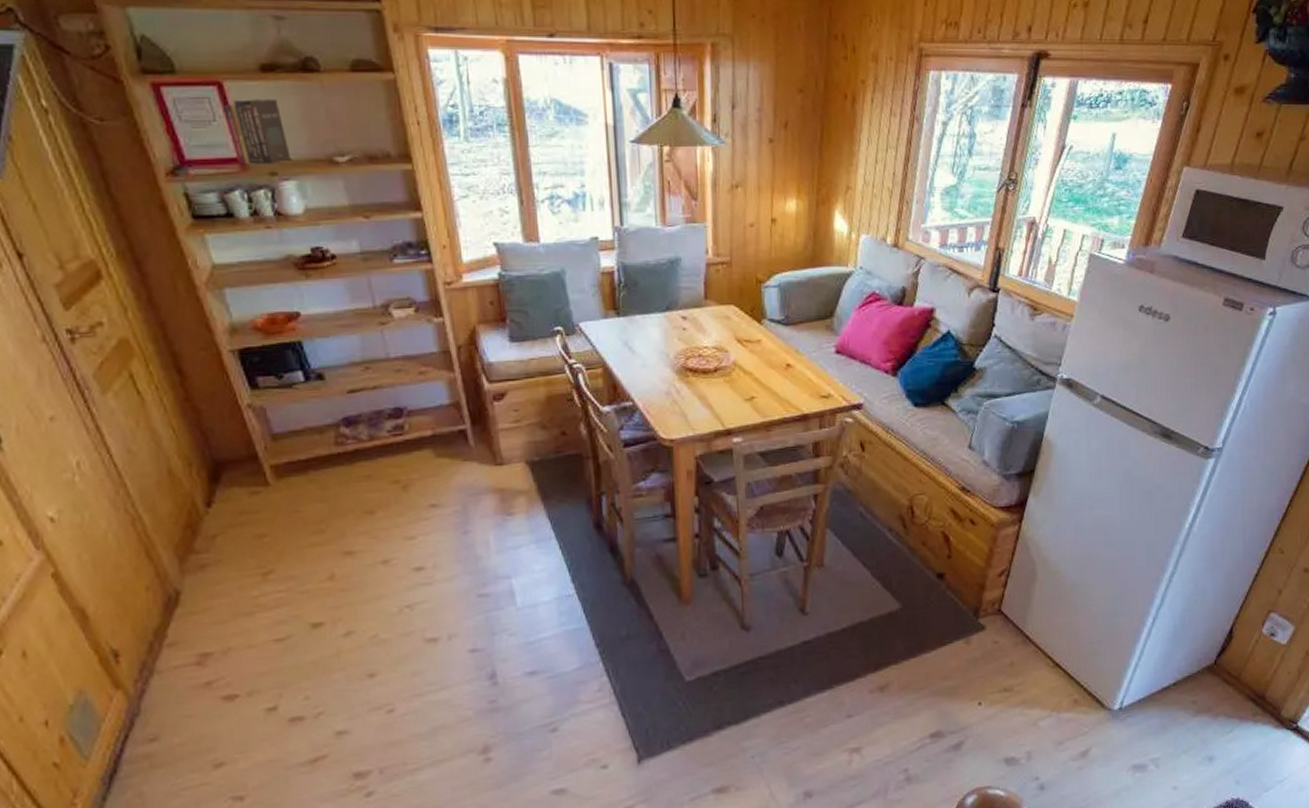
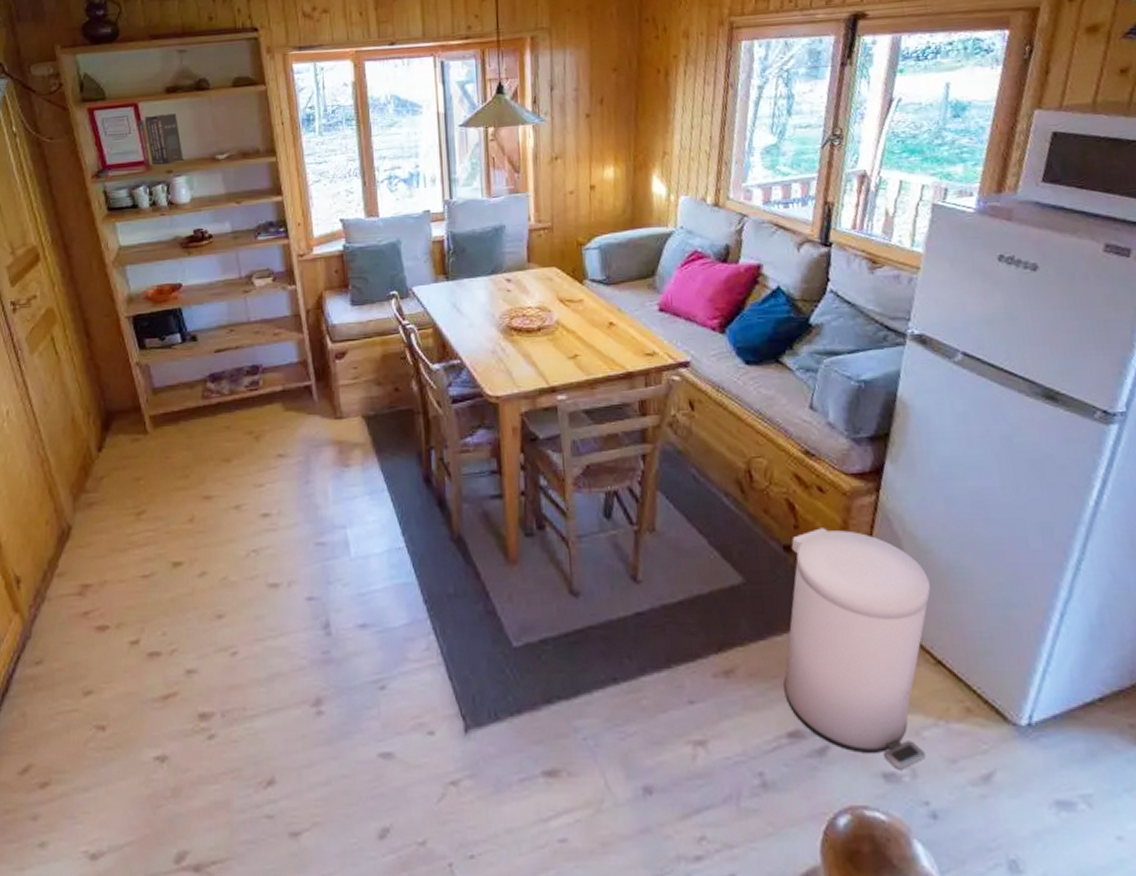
pedal bin: none [930,556,1056,755] -> present [783,528,931,770]

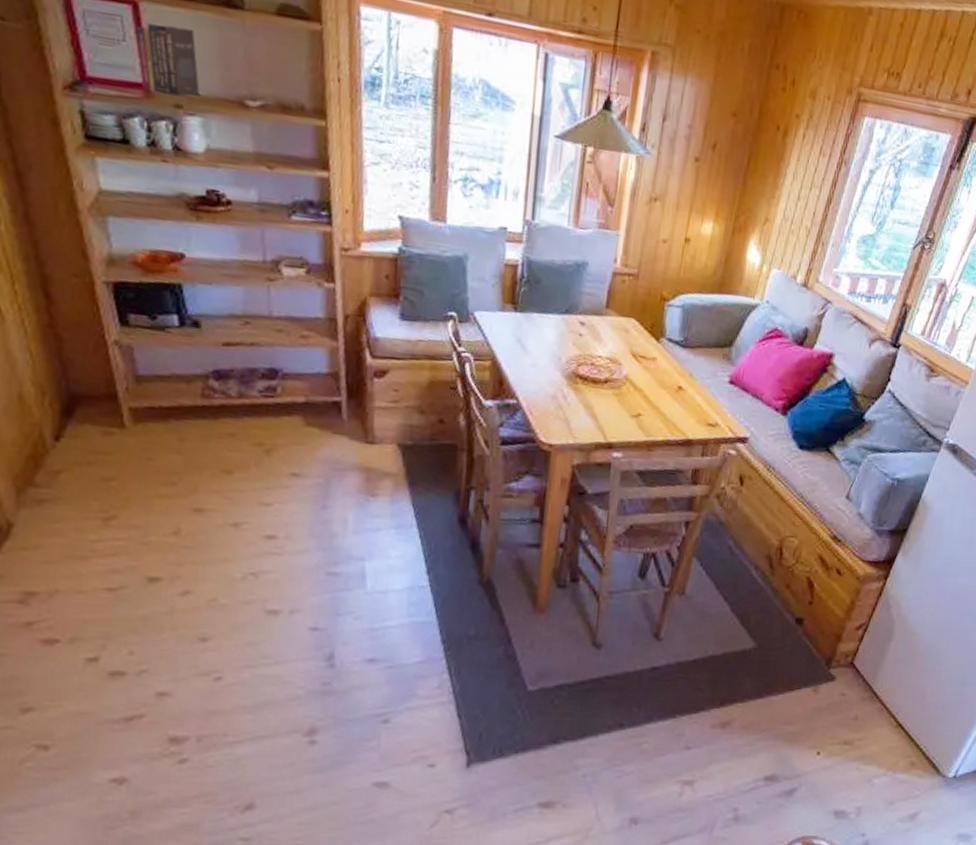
pedal bin: present [783,528,931,770] -> none [769,606,909,809]

